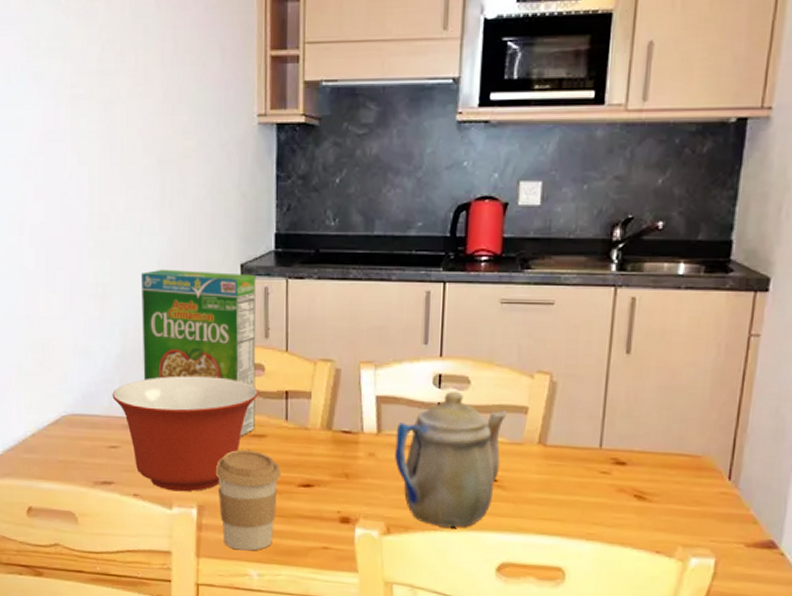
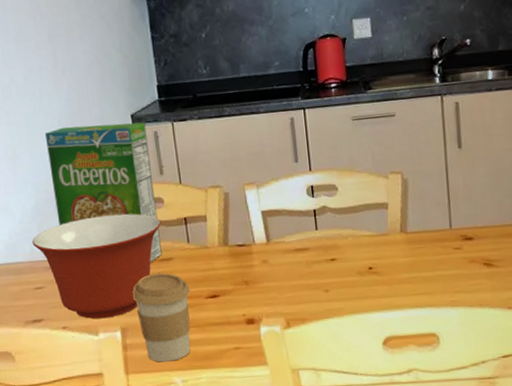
teapot: present [395,391,506,528] -> none [282,197,373,315]

